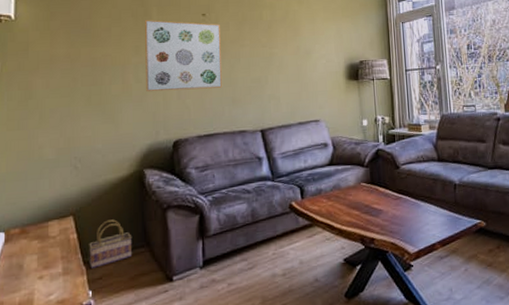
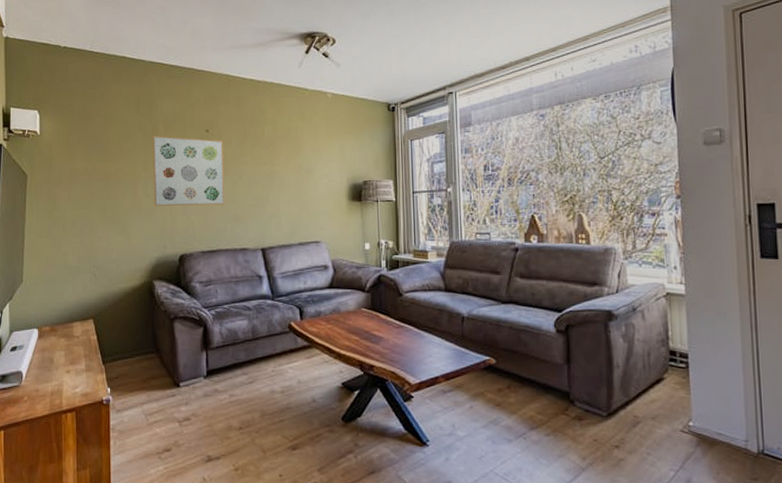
basket: present [89,219,132,268] -> none [107,325,144,368]

